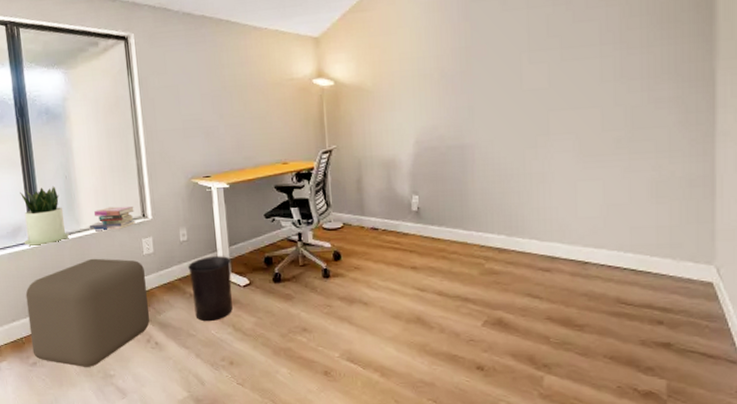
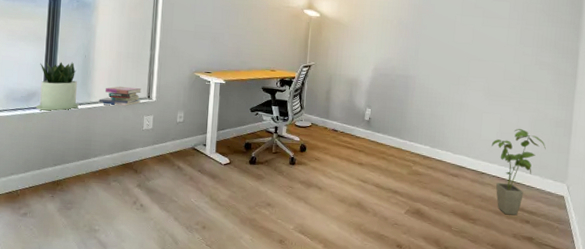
cube: present [25,258,150,367] -> none [25,127,142,221]
waste bin: present [188,256,233,321] -> none [179,137,218,191]
house plant: none [594,195,678,316] -> present [491,128,546,216]

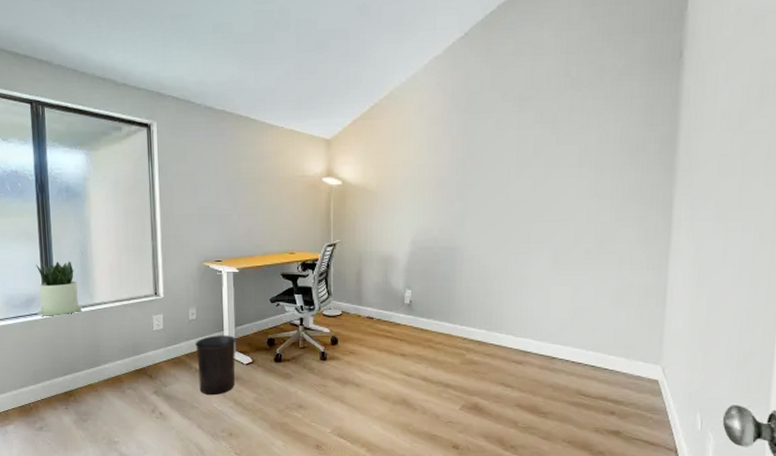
books: present [98,86,142,106] -> none [102,283,148,305]
waste bin: none [179,137,218,191] -> present [195,335,237,395]
house plant: present [491,128,546,216] -> none [562,301,633,406]

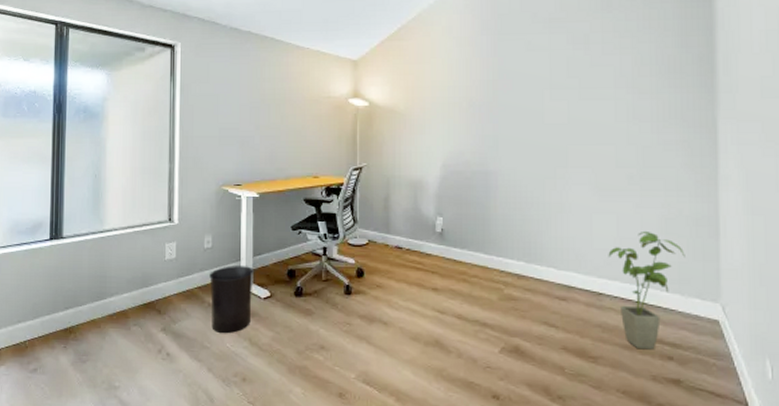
planter: present [36,260,83,316] -> none [42,183,92,244]
house plant: none [562,301,633,406] -> present [608,230,685,350]

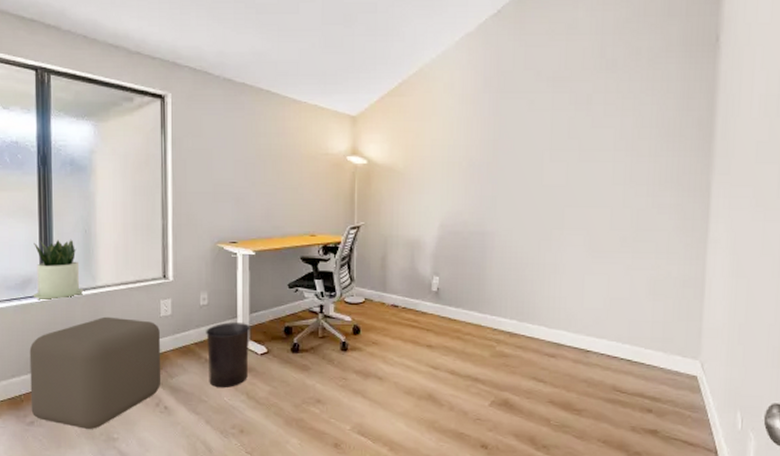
cube: none [35,260,164,377] -> present [29,316,160,429]
planter: none [42,183,92,244] -> present [33,239,84,300]
house plant: present [608,230,685,350] -> none [597,291,671,403]

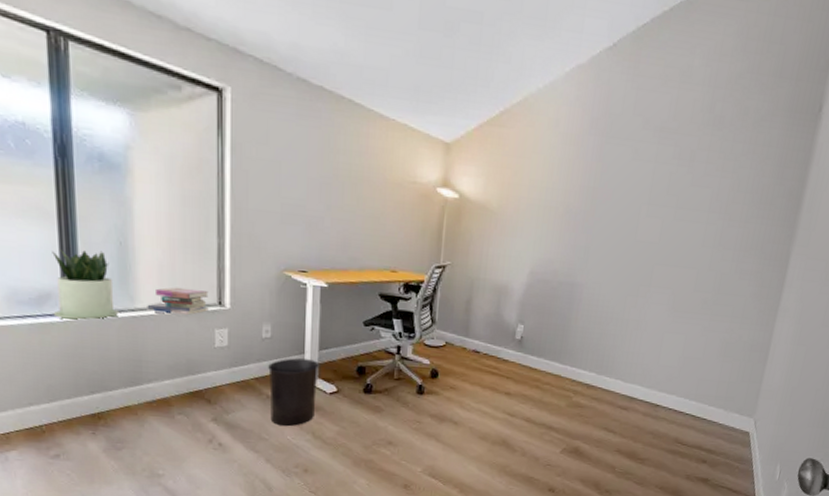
cube: present [29,316,160,429] -> none [51,343,214,465]
books: none [105,265,155,289] -> present [147,287,209,315]

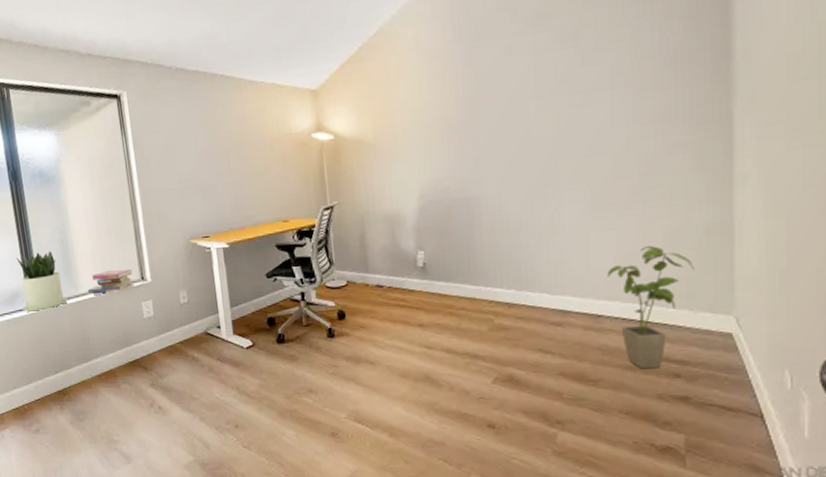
waste bin: present [268,358,321,426] -> none [189,317,236,384]
house plant: none [671,352,736,454] -> present [607,245,695,369]

